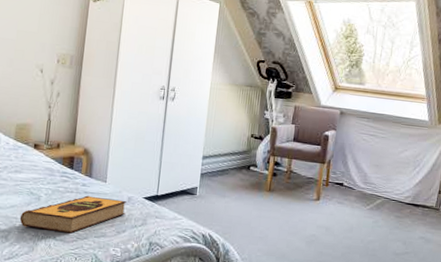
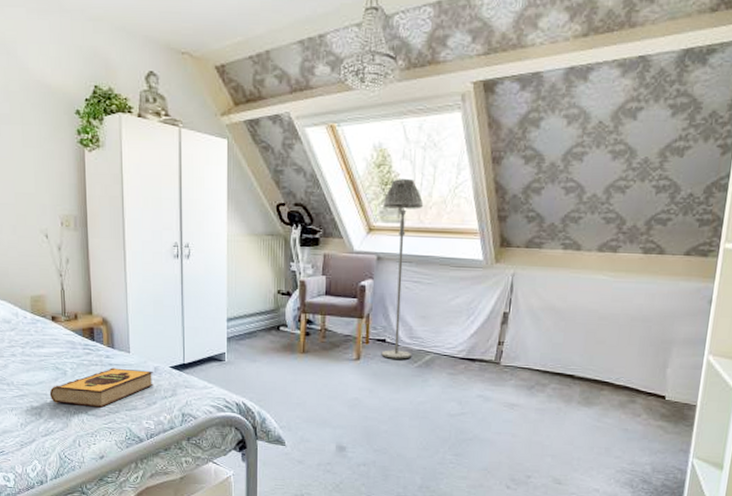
floor lamp: none [338,48,382,202] -> present [381,178,424,359]

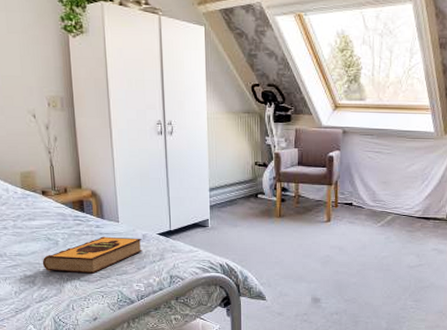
floor lamp: present [381,178,424,359] -> none [346,61,382,220]

